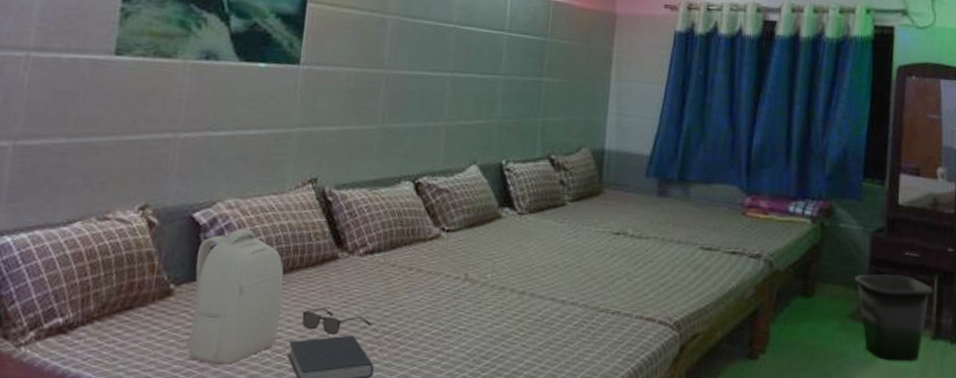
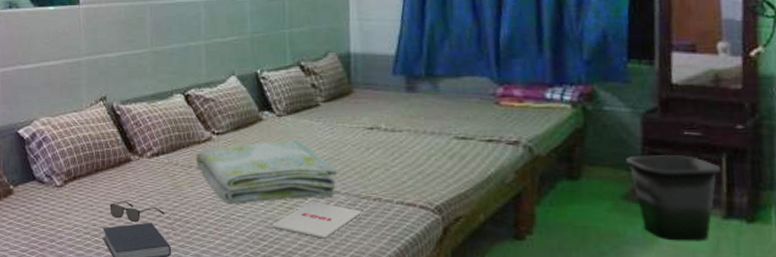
backpack: present [176,228,284,365] -> none [21,140,93,246]
towel: none [417,241,578,314] -> present [195,139,338,203]
magazine: none [497,313,598,357] -> present [271,201,361,239]

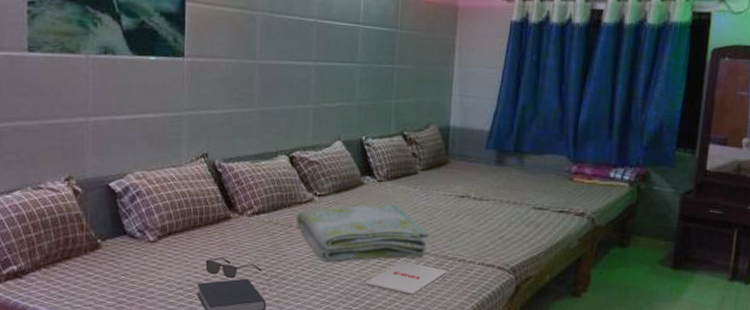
waste bin: present [626,154,721,241] -> none [665,228,733,299]

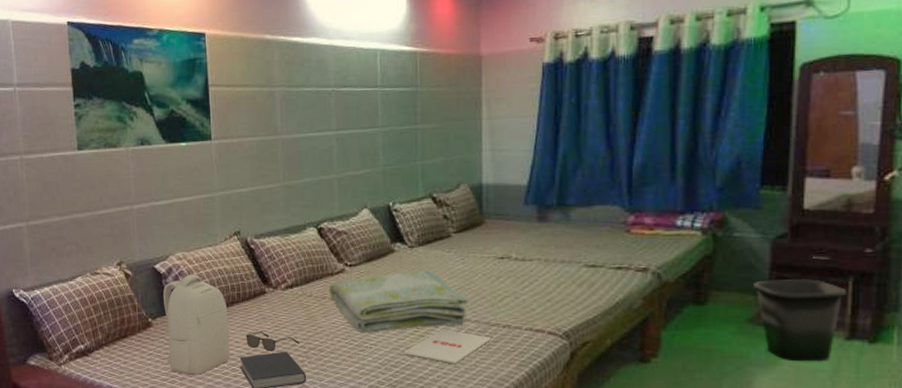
backpack: none [108,195,188,301] -> present [161,274,230,375]
waste bin: none [665,228,733,299] -> present [753,278,847,362]

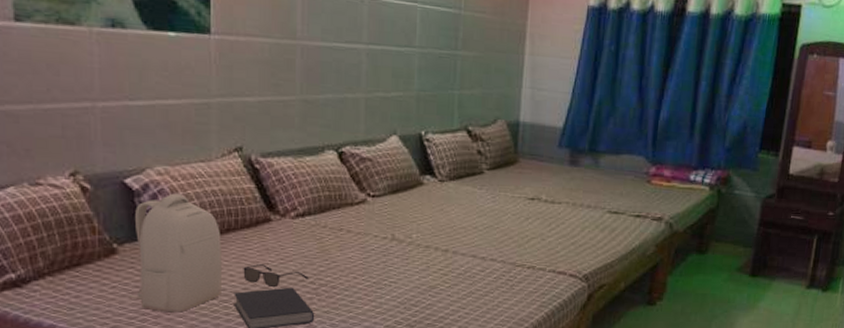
towel: present [328,269,469,332] -> none [346,205,496,269]
magazine: present [403,329,491,364] -> none [425,268,515,304]
waste bin: present [753,278,847,362] -> none [744,234,812,306]

